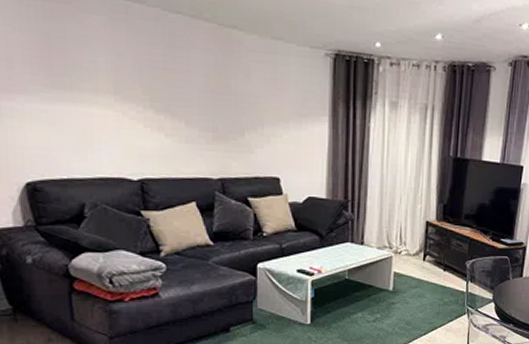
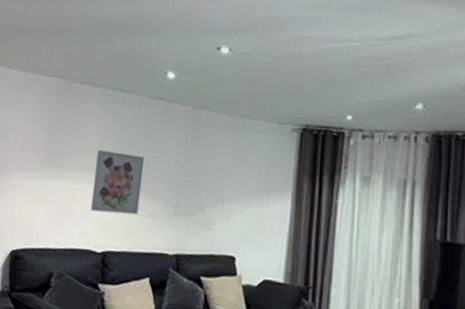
wall art: none [113,69,173,141] -> present [91,149,145,215]

